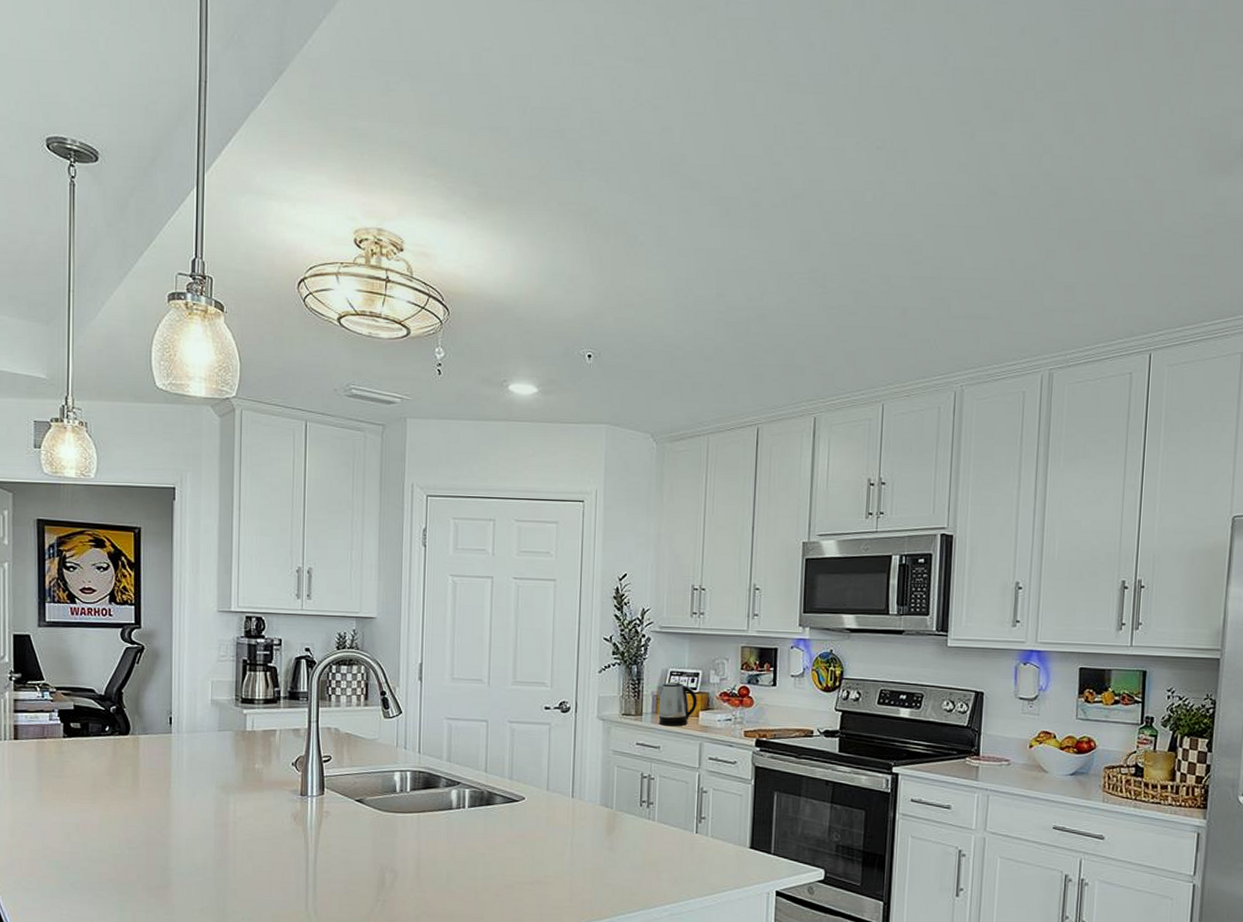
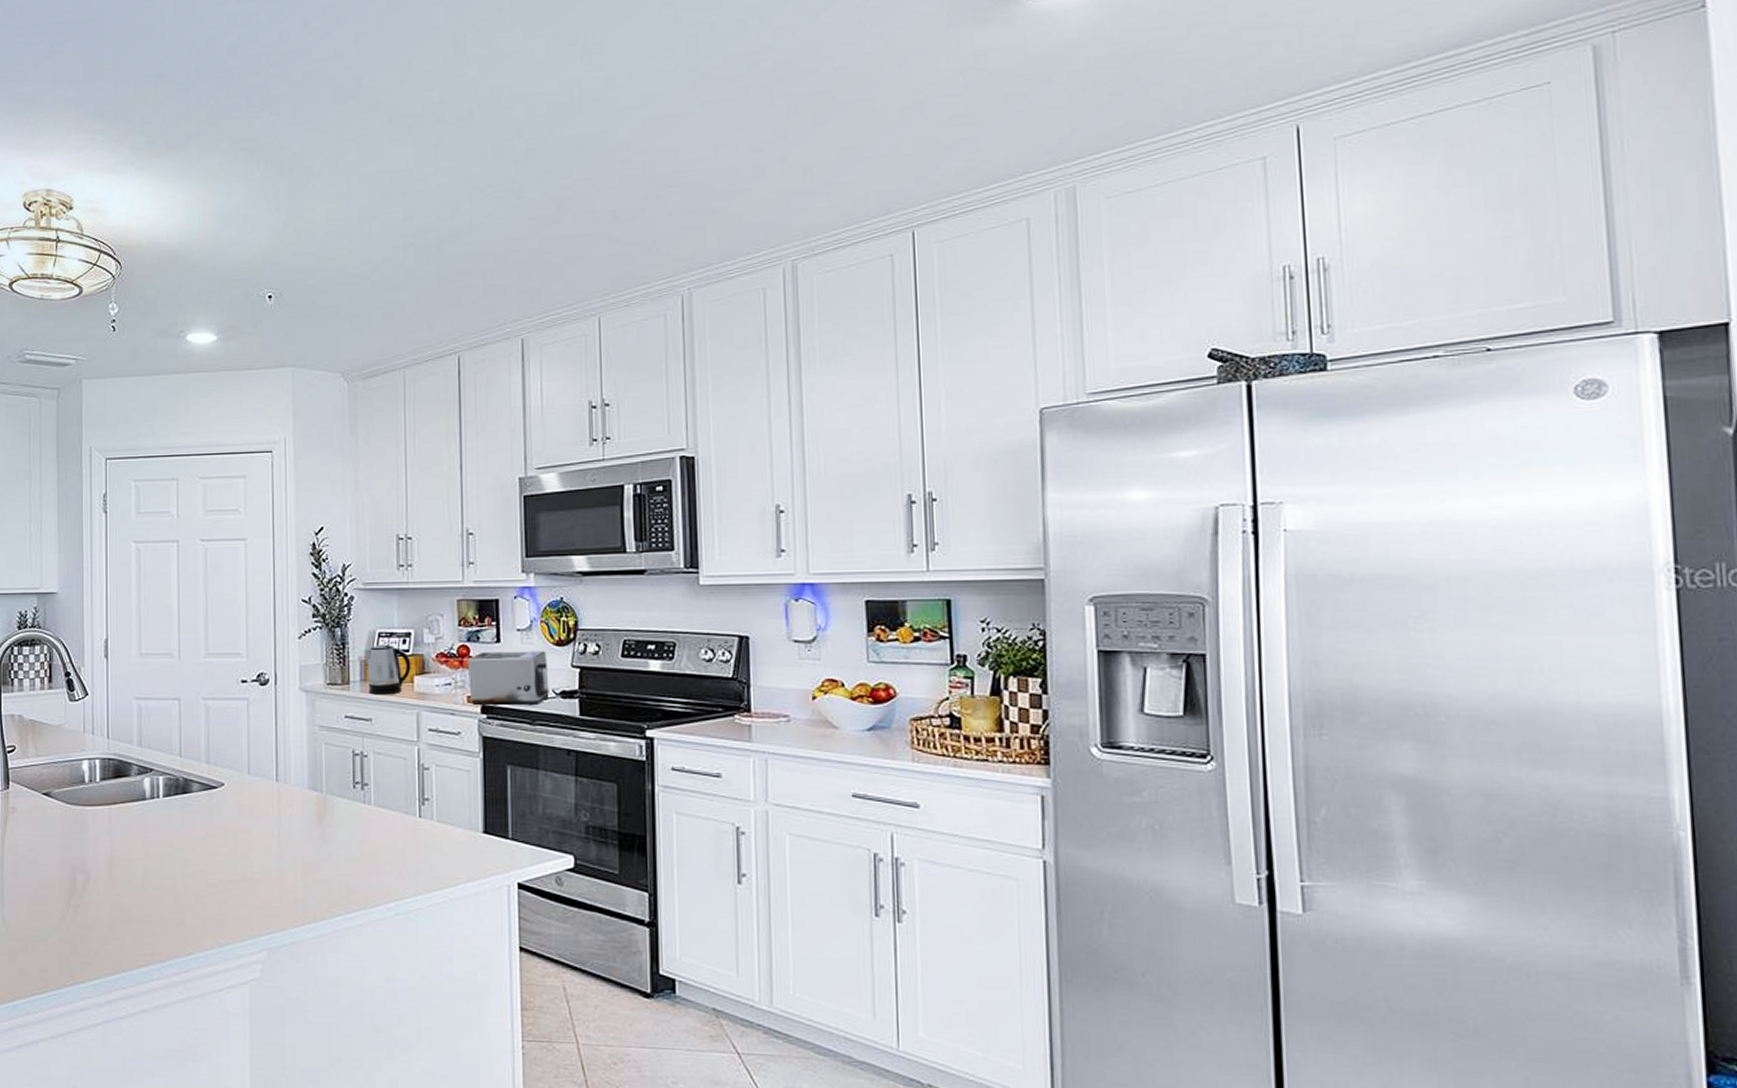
toaster: none [746,693,815,742] -> present [467,651,549,706]

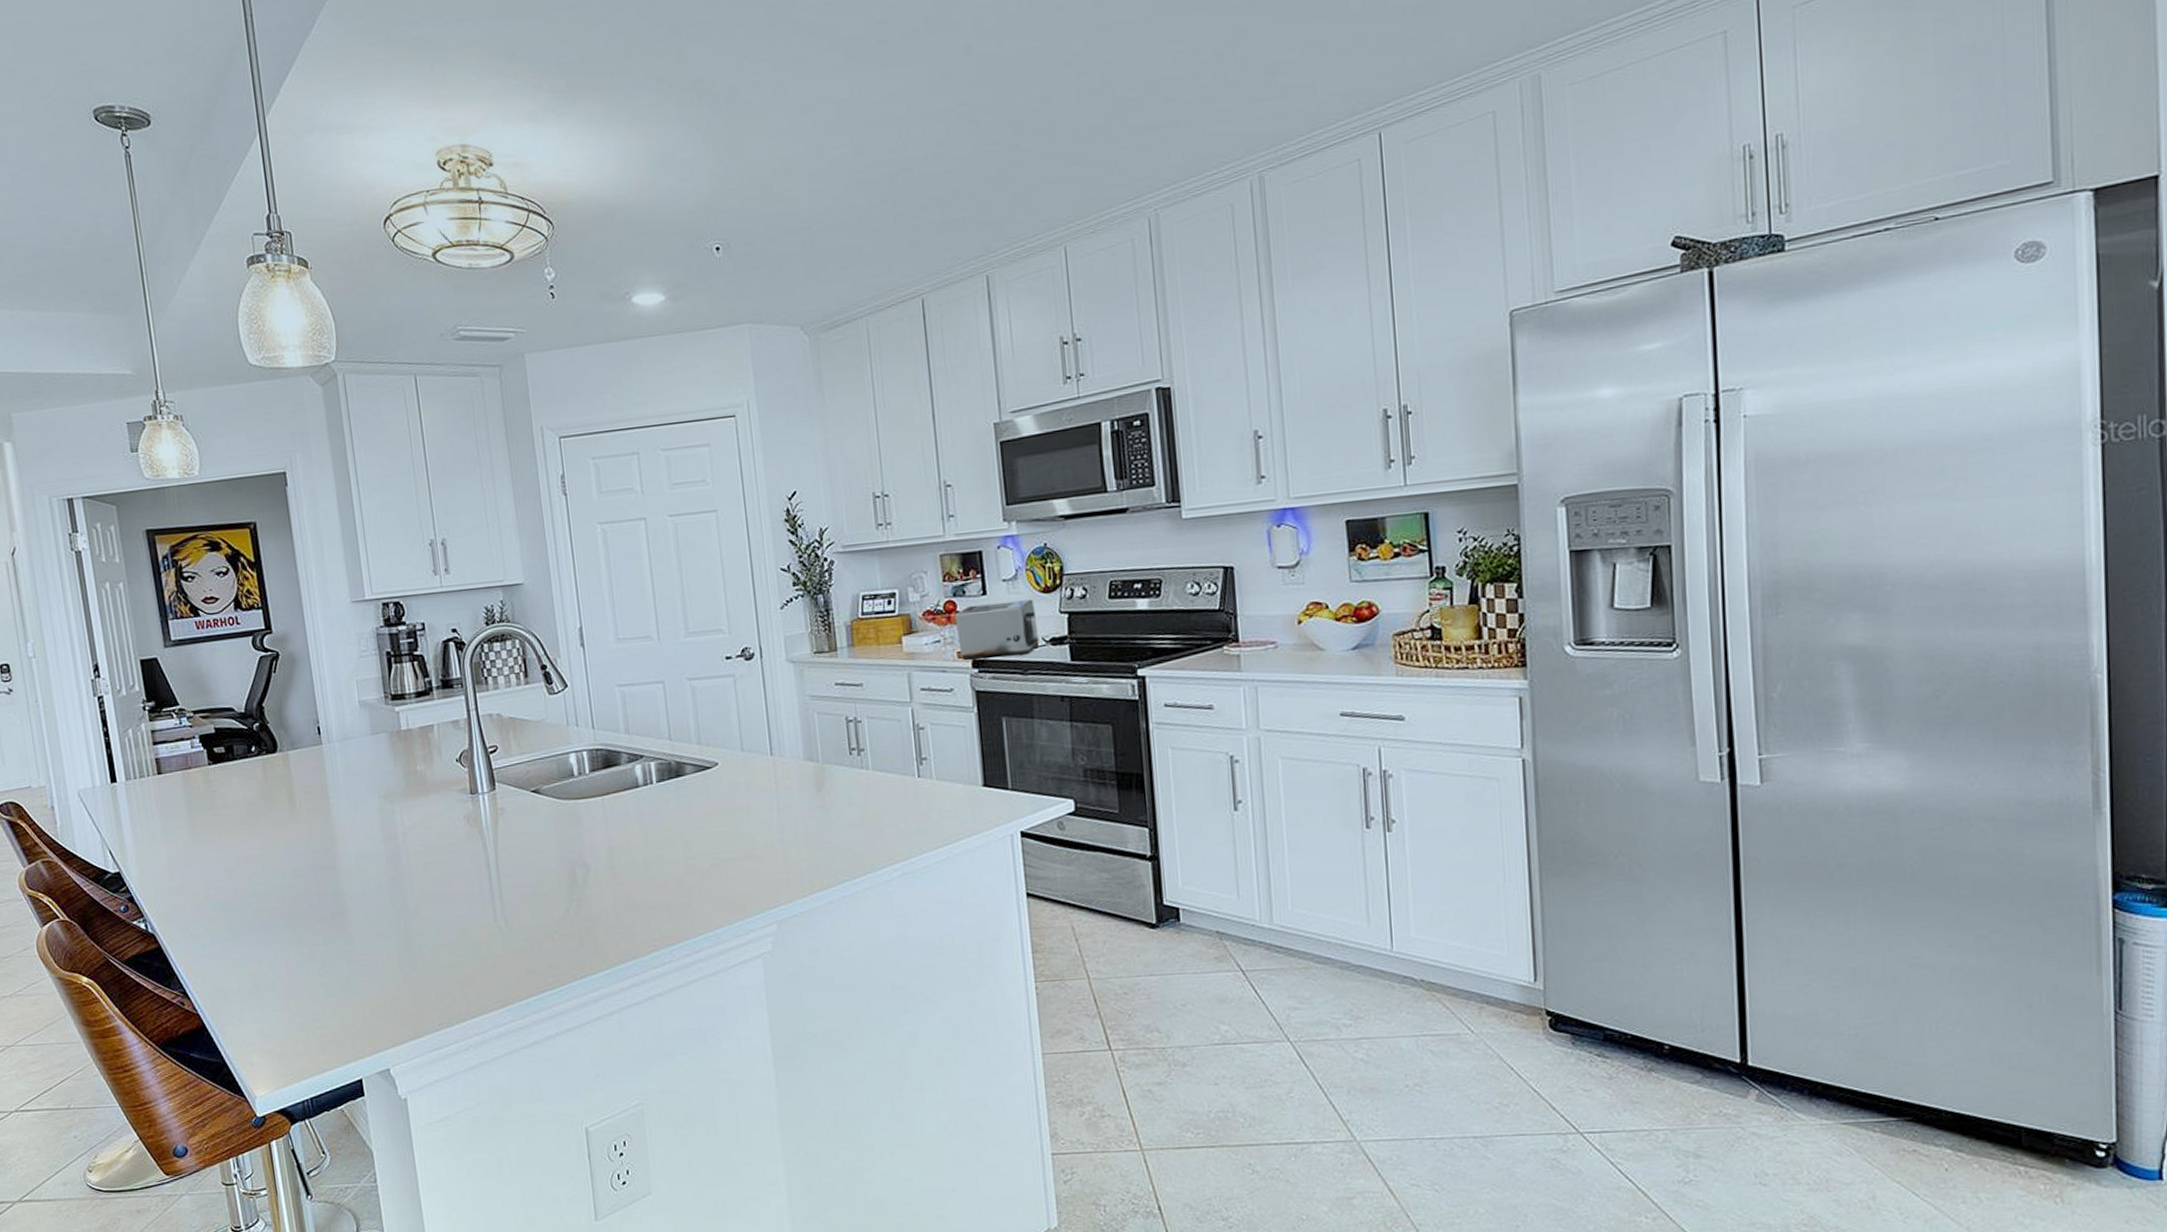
kettle: present [364,644,411,695] -> none [849,606,899,660]

